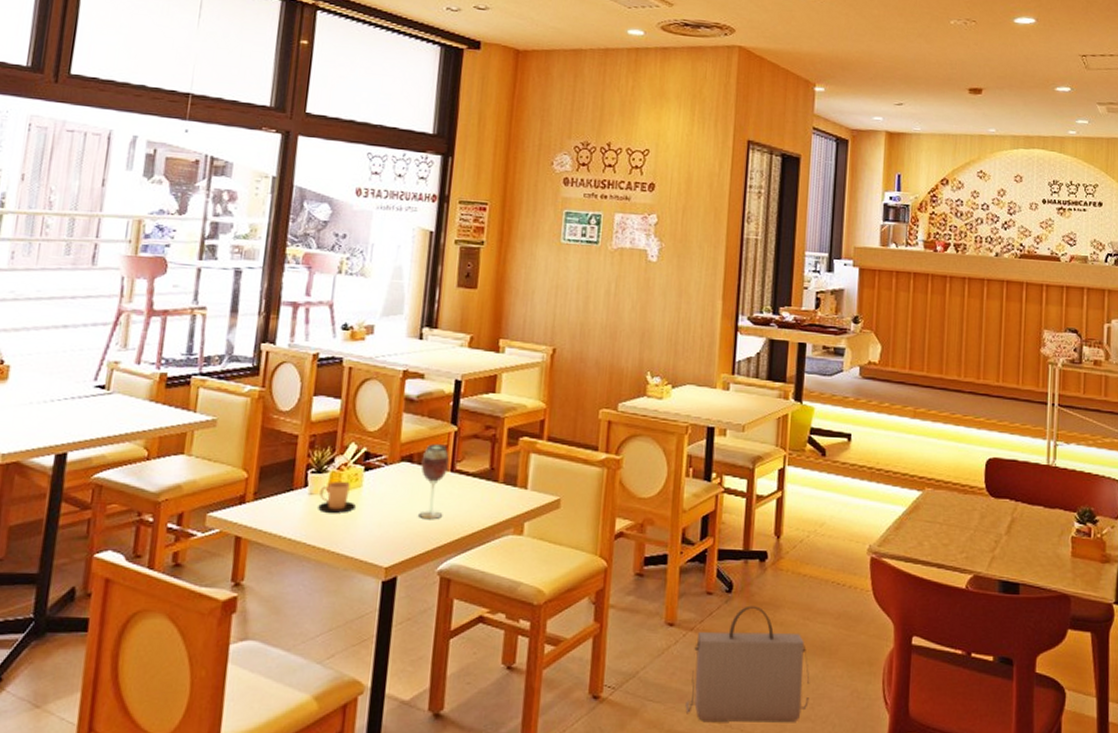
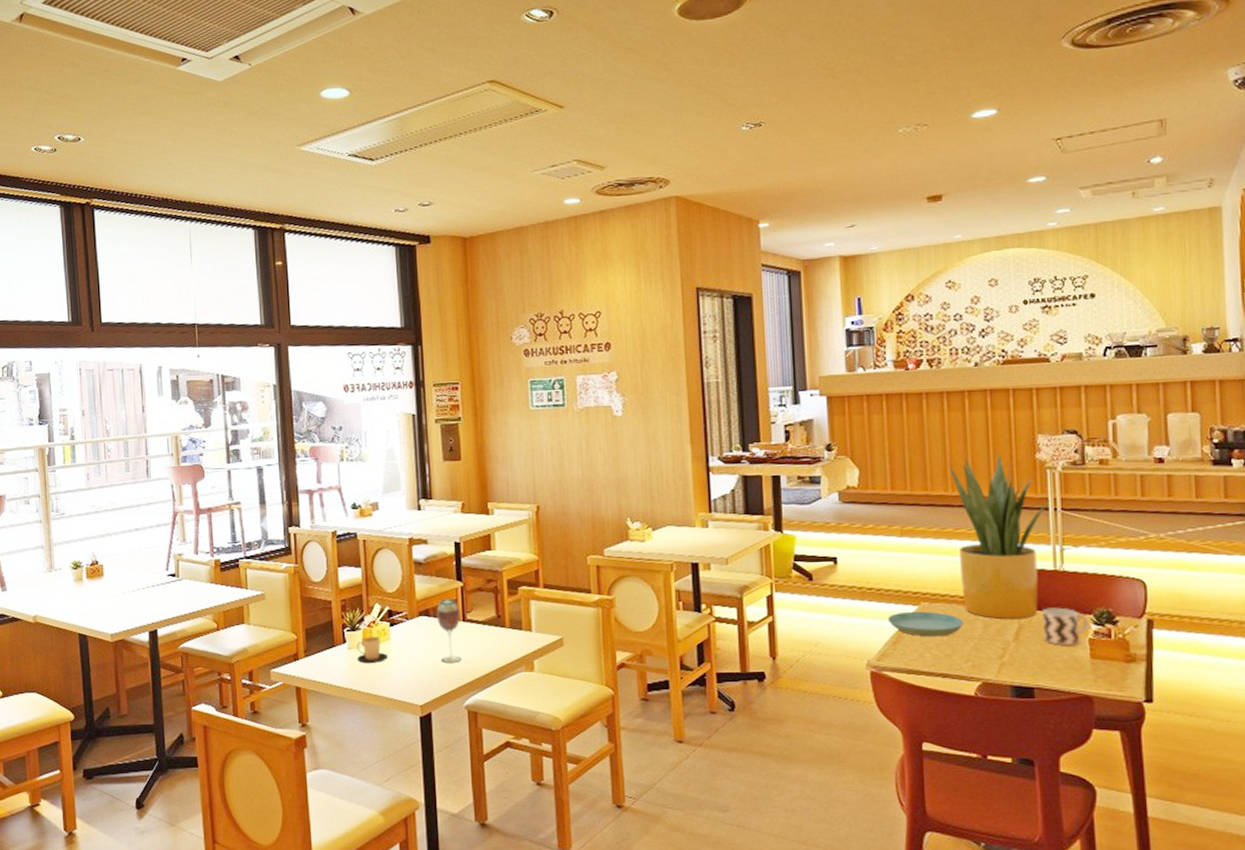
shopping bag: present [685,605,810,723] -> none [703,721,823,825]
saucer: none [892,496,962,525] -> present [887,611,963,637]
planter: none [963,341,1050,512] -> present [948,450,1051,619]
cup: none [1032,502,1072,542] -> present [1042,607,1088,645]

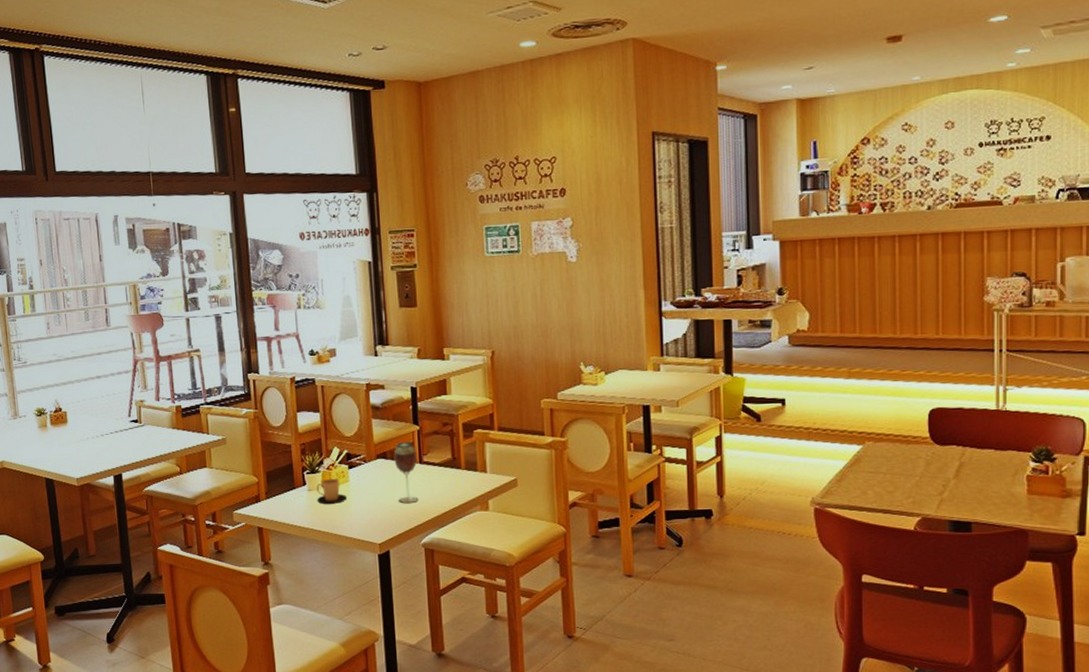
saucer: present [887,611,963,637] -> none [832,450,906,475]
planter: present [948,450,1051,619] -> none [897,293,996,457]
cup: present [1042,607,1088,645] -> none [983,445,1027,482]

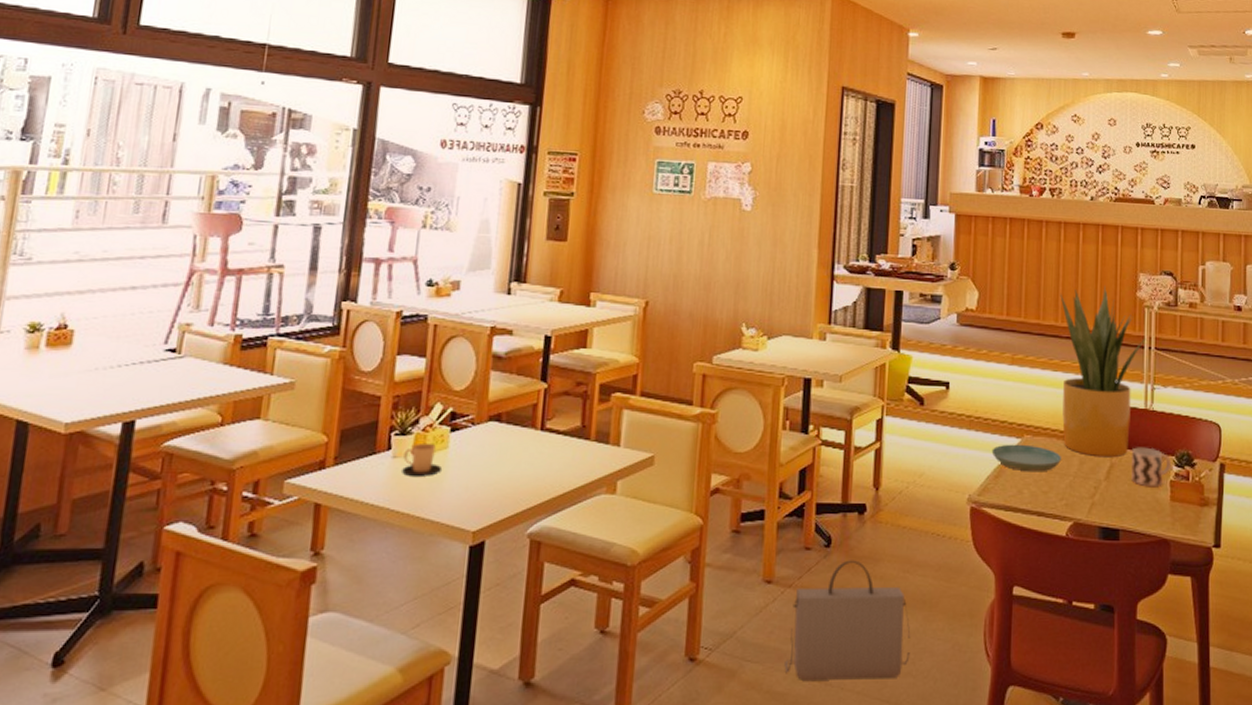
wineglass: present [393,442,418,504] -> none [507,402,539,481]
shopping bag: none [650,556,765,653] -> present [784,560,911,680]
saucer: none [832,450,906,475] -> present [991,444,1061,472]
planter: none [897,293,996,457] -> present [1060,285,1146,457]
cup: none [983,445,1027,482] -> present [1131,447,1171,486]

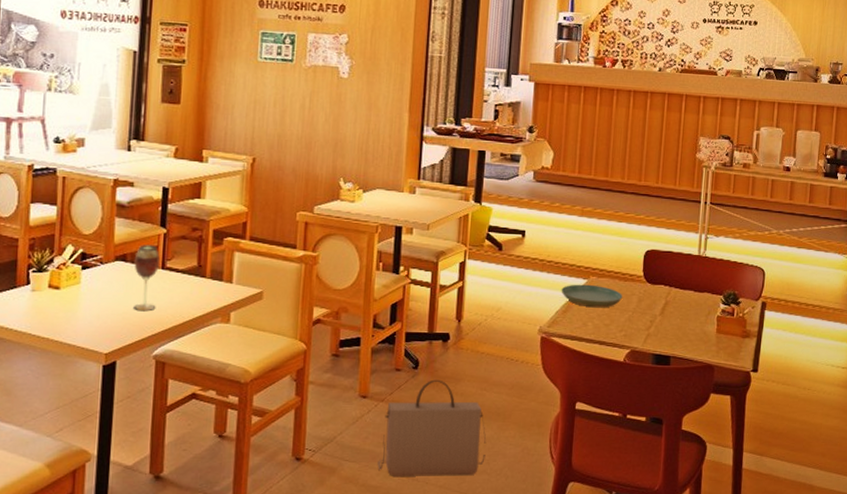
cup: present [402,442,441,476] -> none [40,278,75,307]
wineglass: none [507,402,539,481] -> present [134,245,160,312]
planter: present [1060,285,1146,457] -> none [624,147,703,295]
cup: present [1131,447,1171,486] -> none [683,287,719,321]

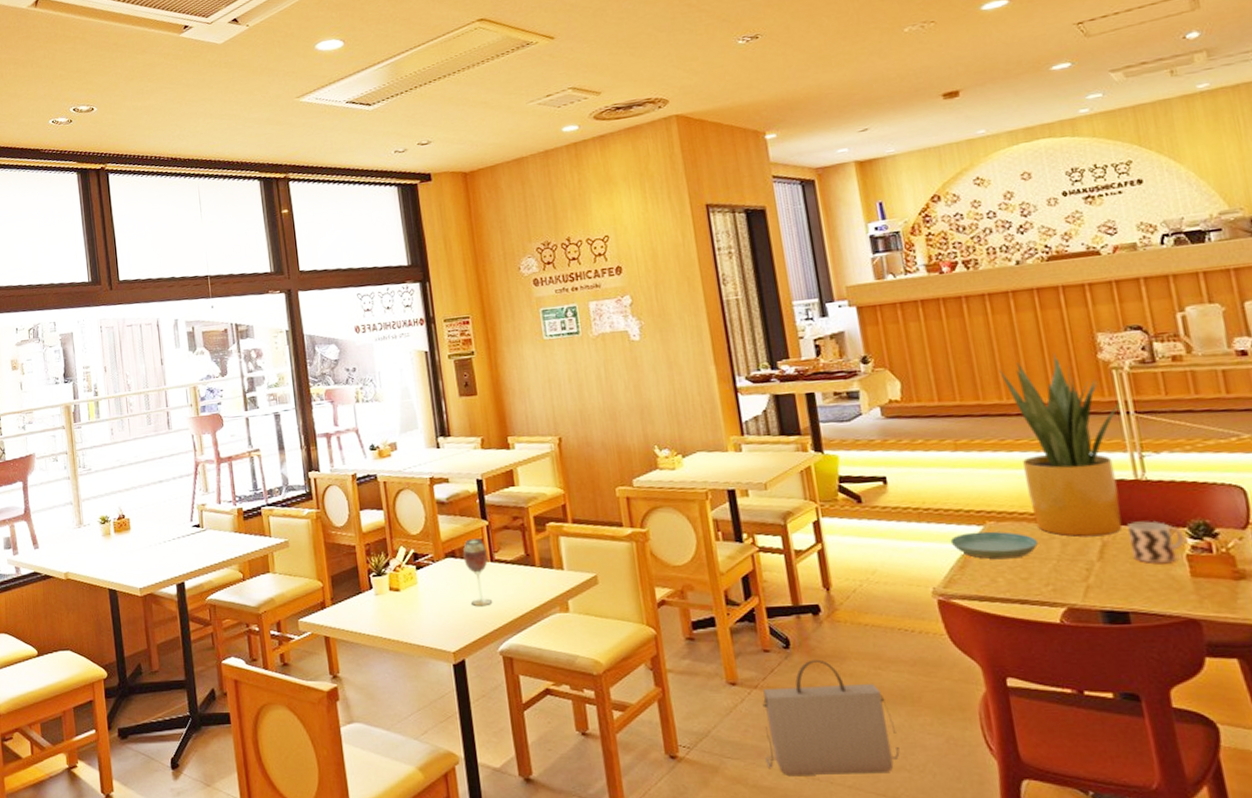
planter: none [624,147,703,295] -> present [999,353,1123,537]
cup: none [683,287,719,321] -> present [1127,520,1184,563]

